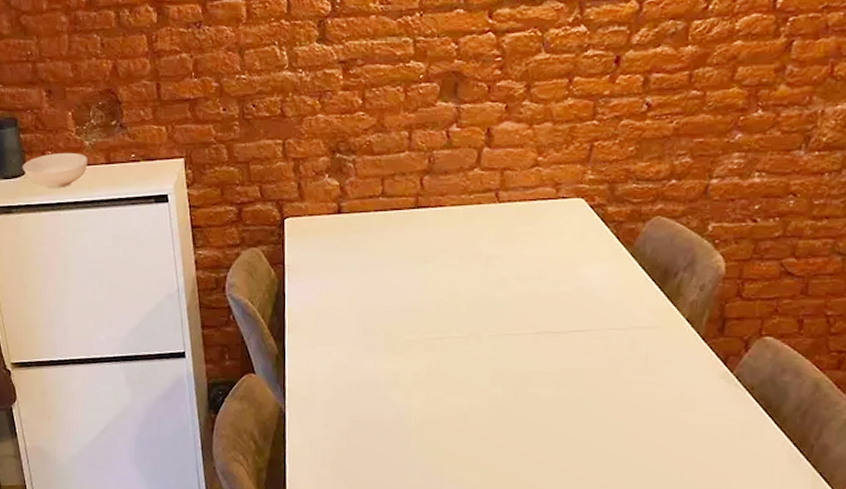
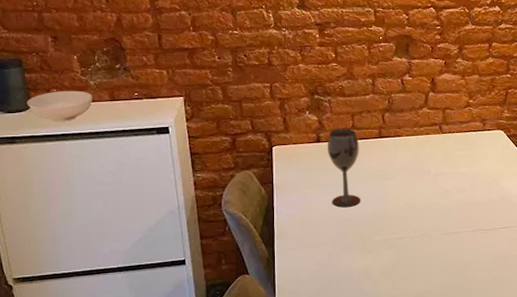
wine glass: none [350,196,391,297] -> present [327,128,361,208]

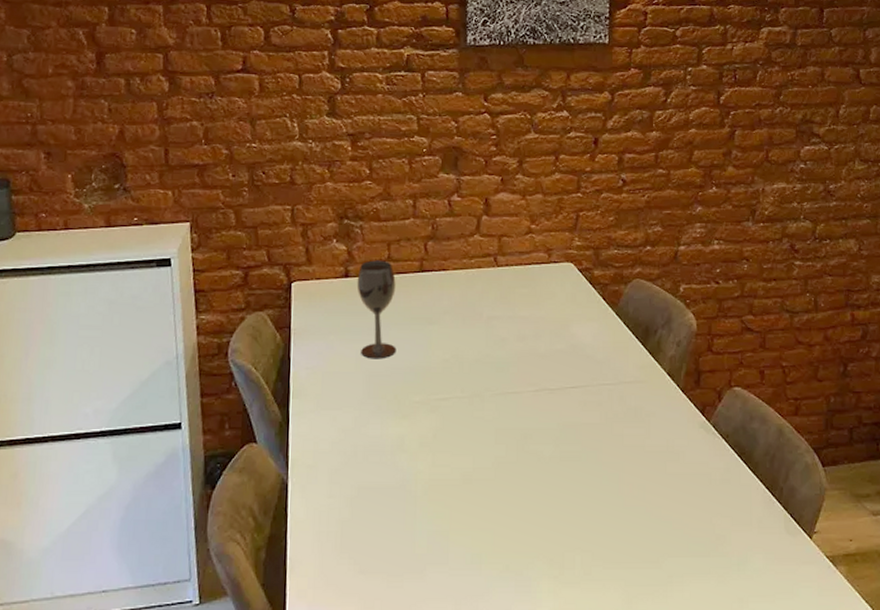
bowl: present [27,90,93,122] -> none [11,215,86,252]

